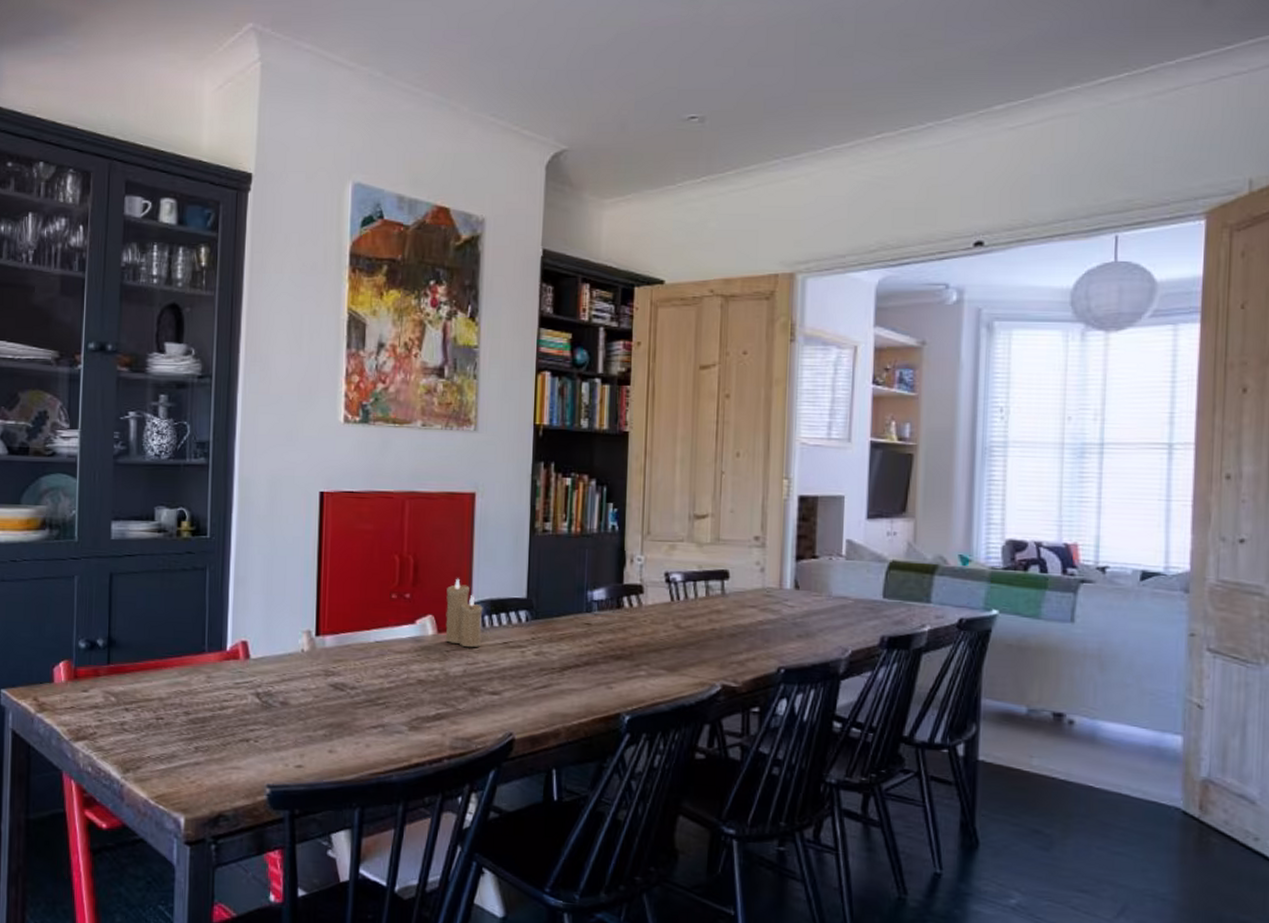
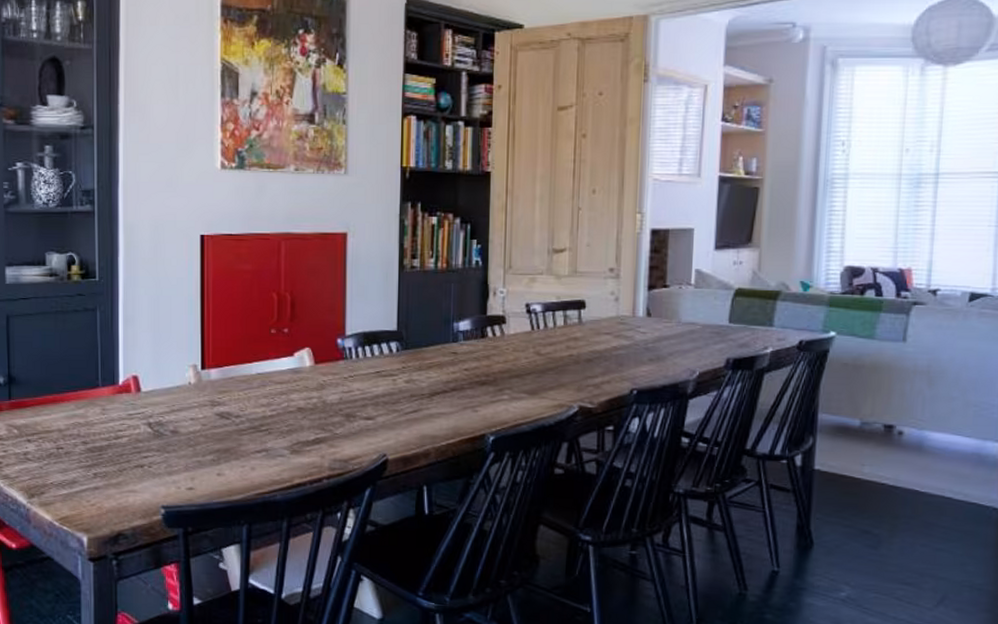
candle: present [445,578,483,647] -> none [322,313,356,376]

